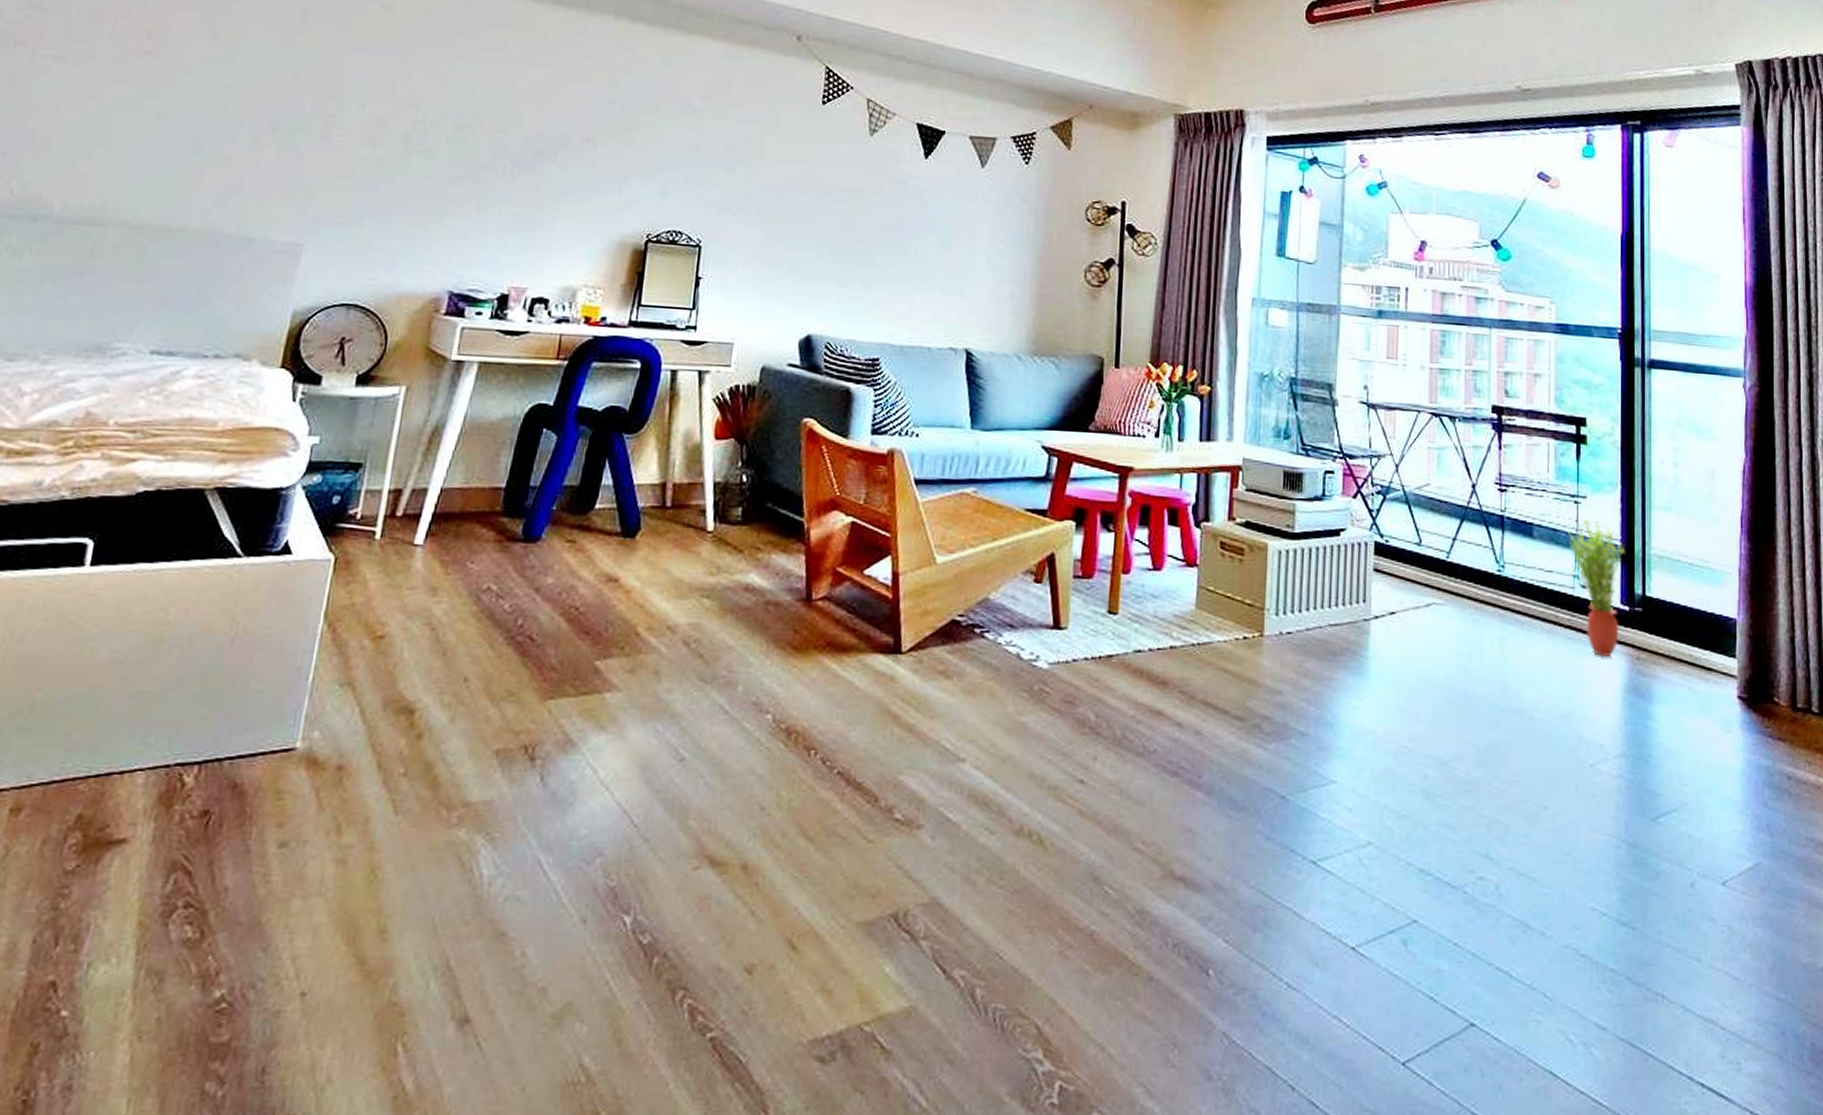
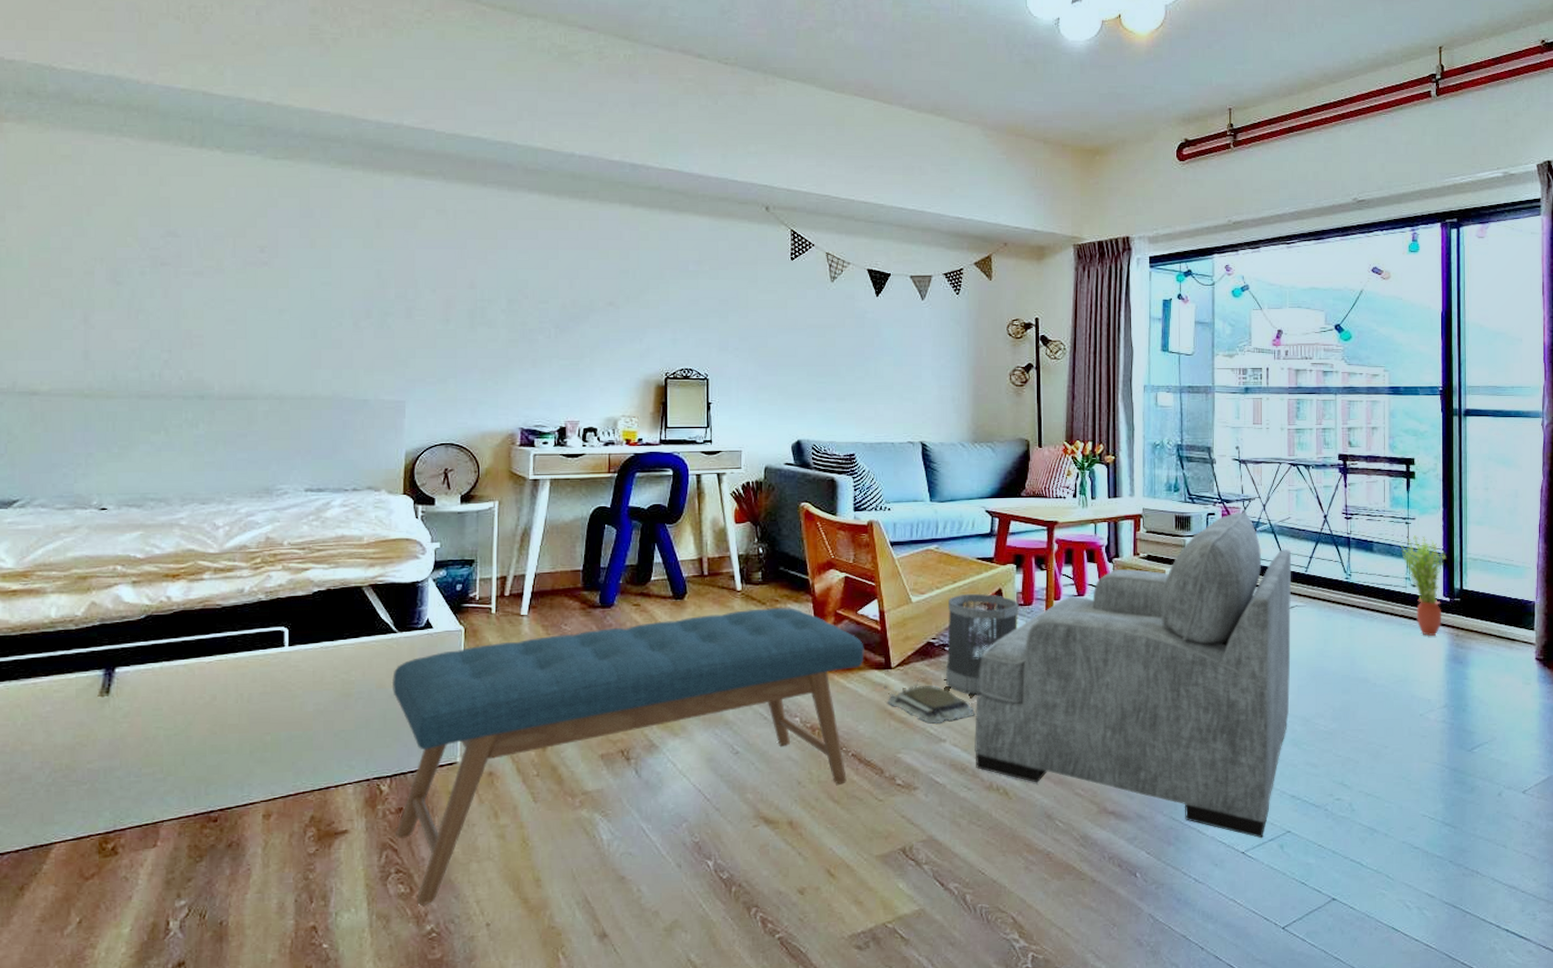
bench: none [193,557,868,957] -> present [391,608,864,904]
book: none [888,667,1010,735] -> present [883,676,976,724]
wastebasket: none [971,556,1076,700] -> present [945,593,1019,696]
armchair: none [1002,471,1430,928] -> present [975,511,1292,838]

